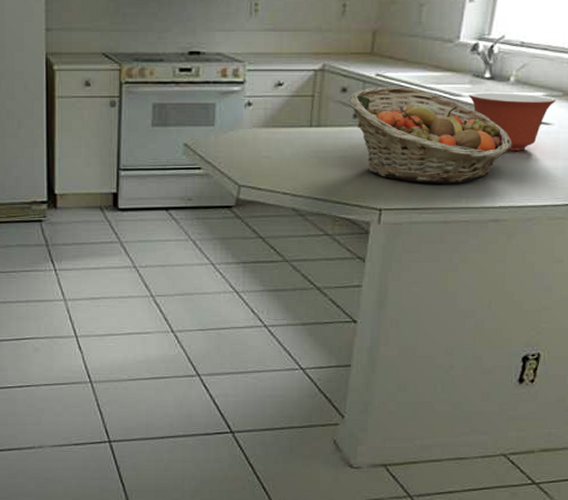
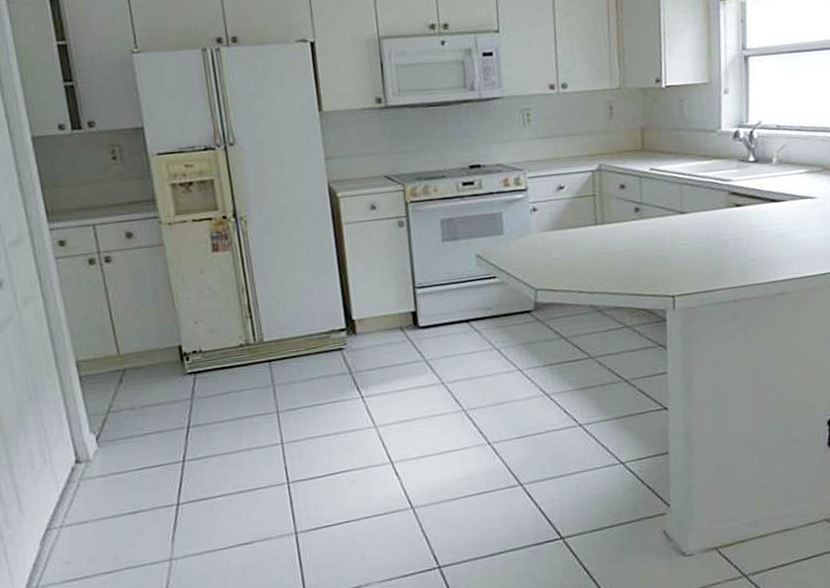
fruit basket: present [349,87,512,183] -> none [628,177,784,266]
mixing bowl: present [469,92,556,151] -> none [738,172,817,227]

